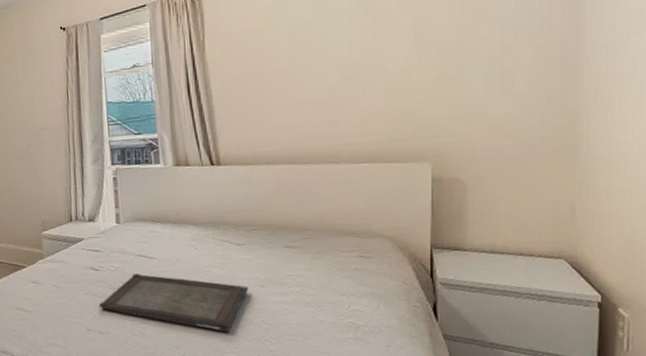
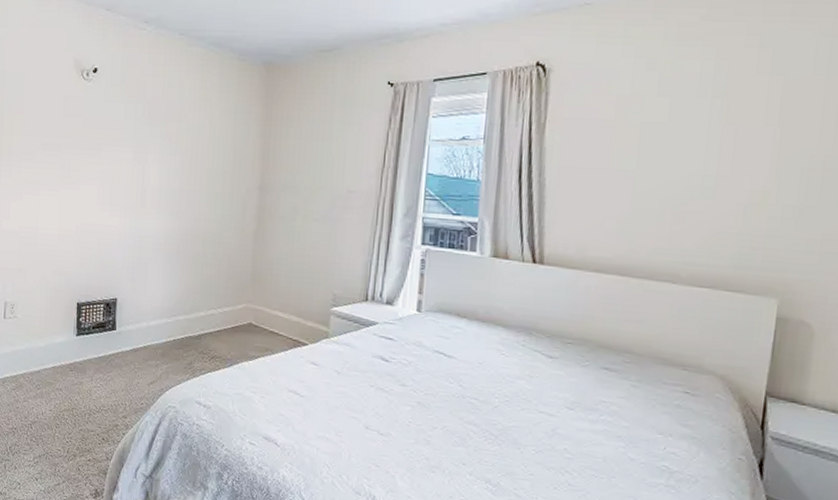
serving tray: present [98,274,249,333] -> none [382,372,555,456]

